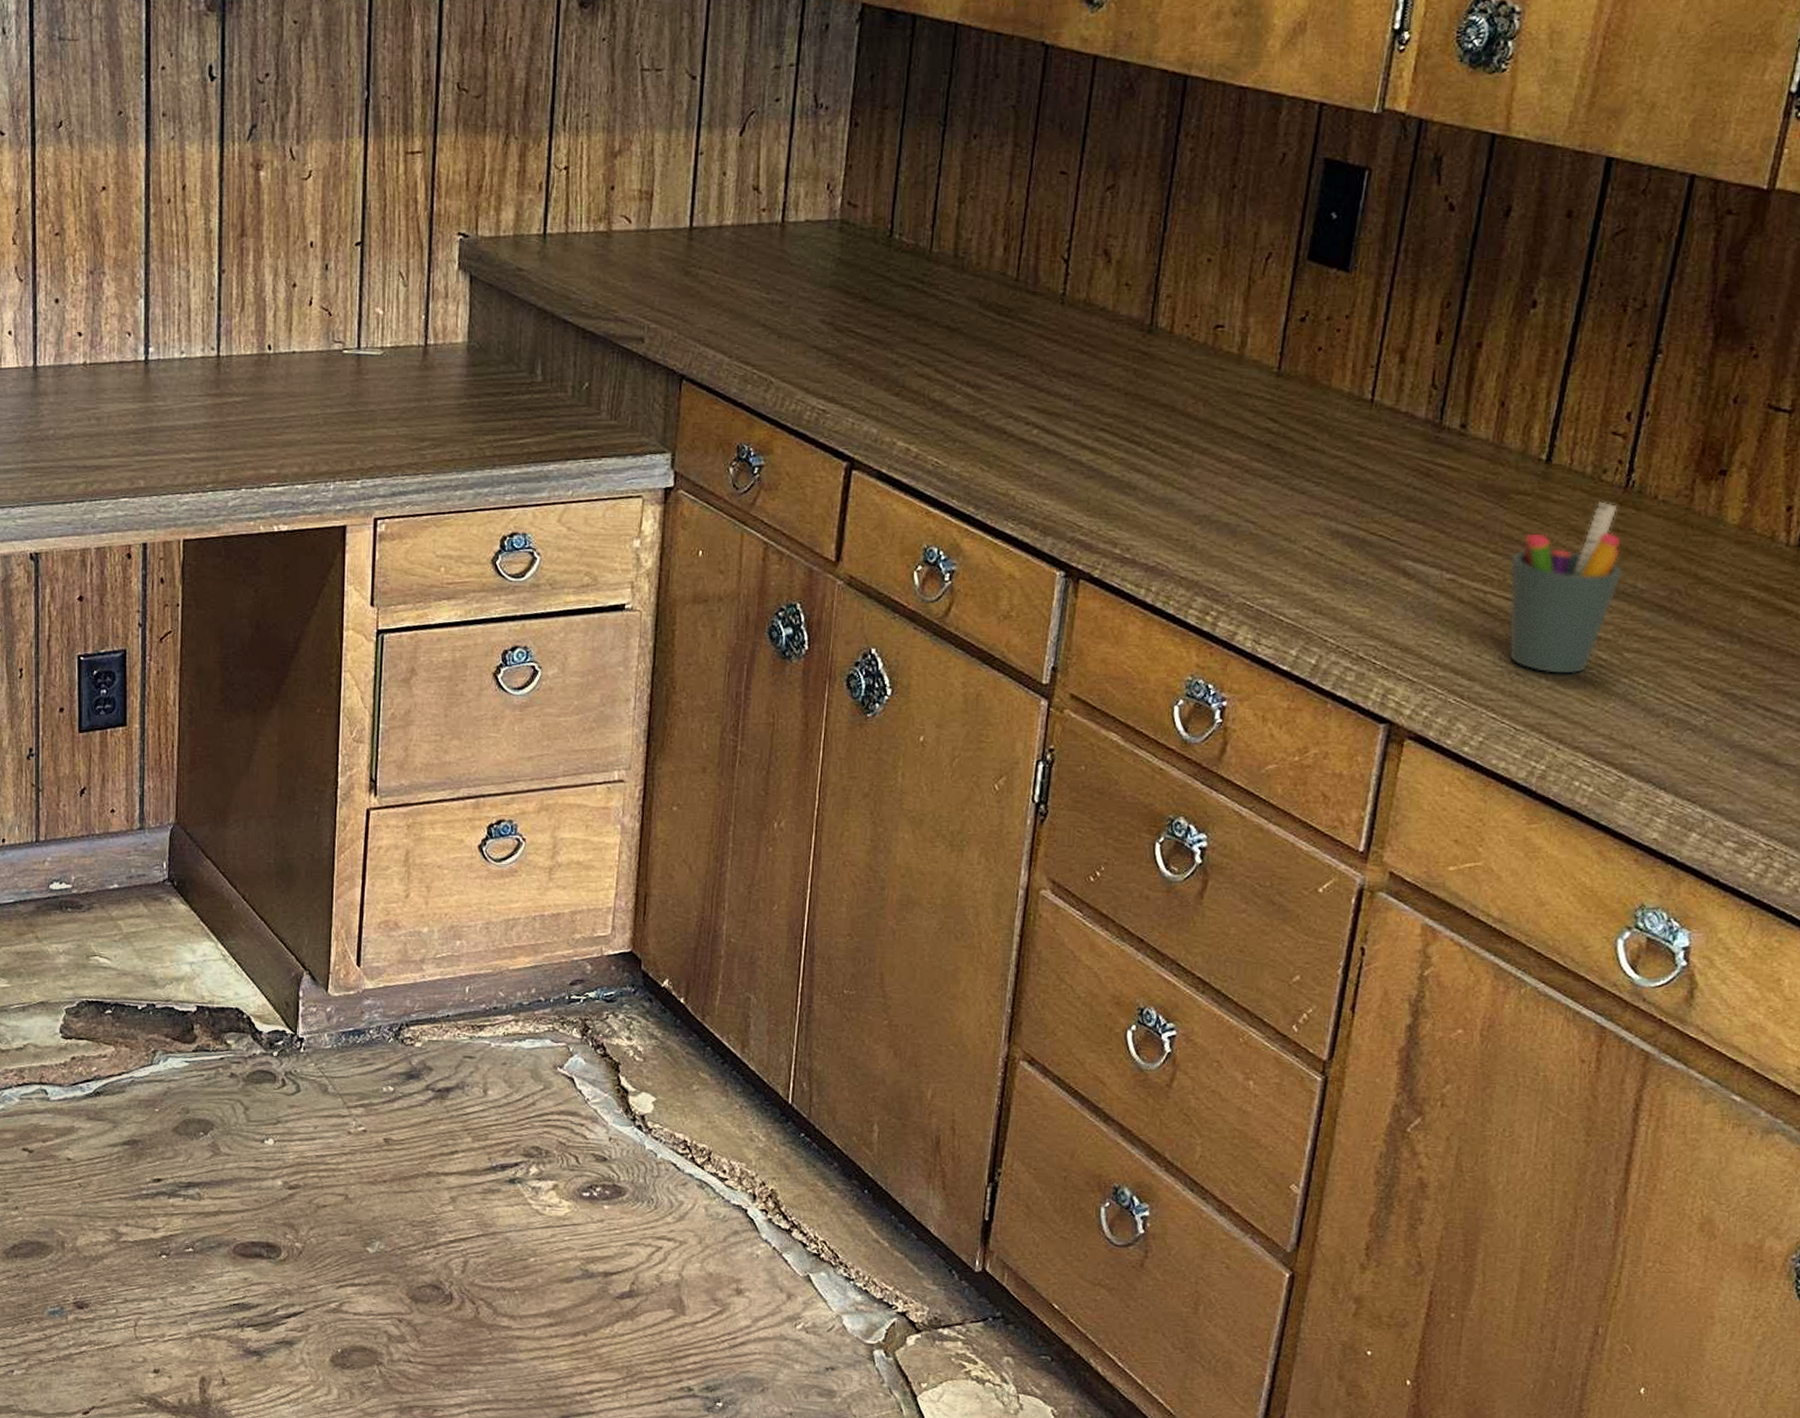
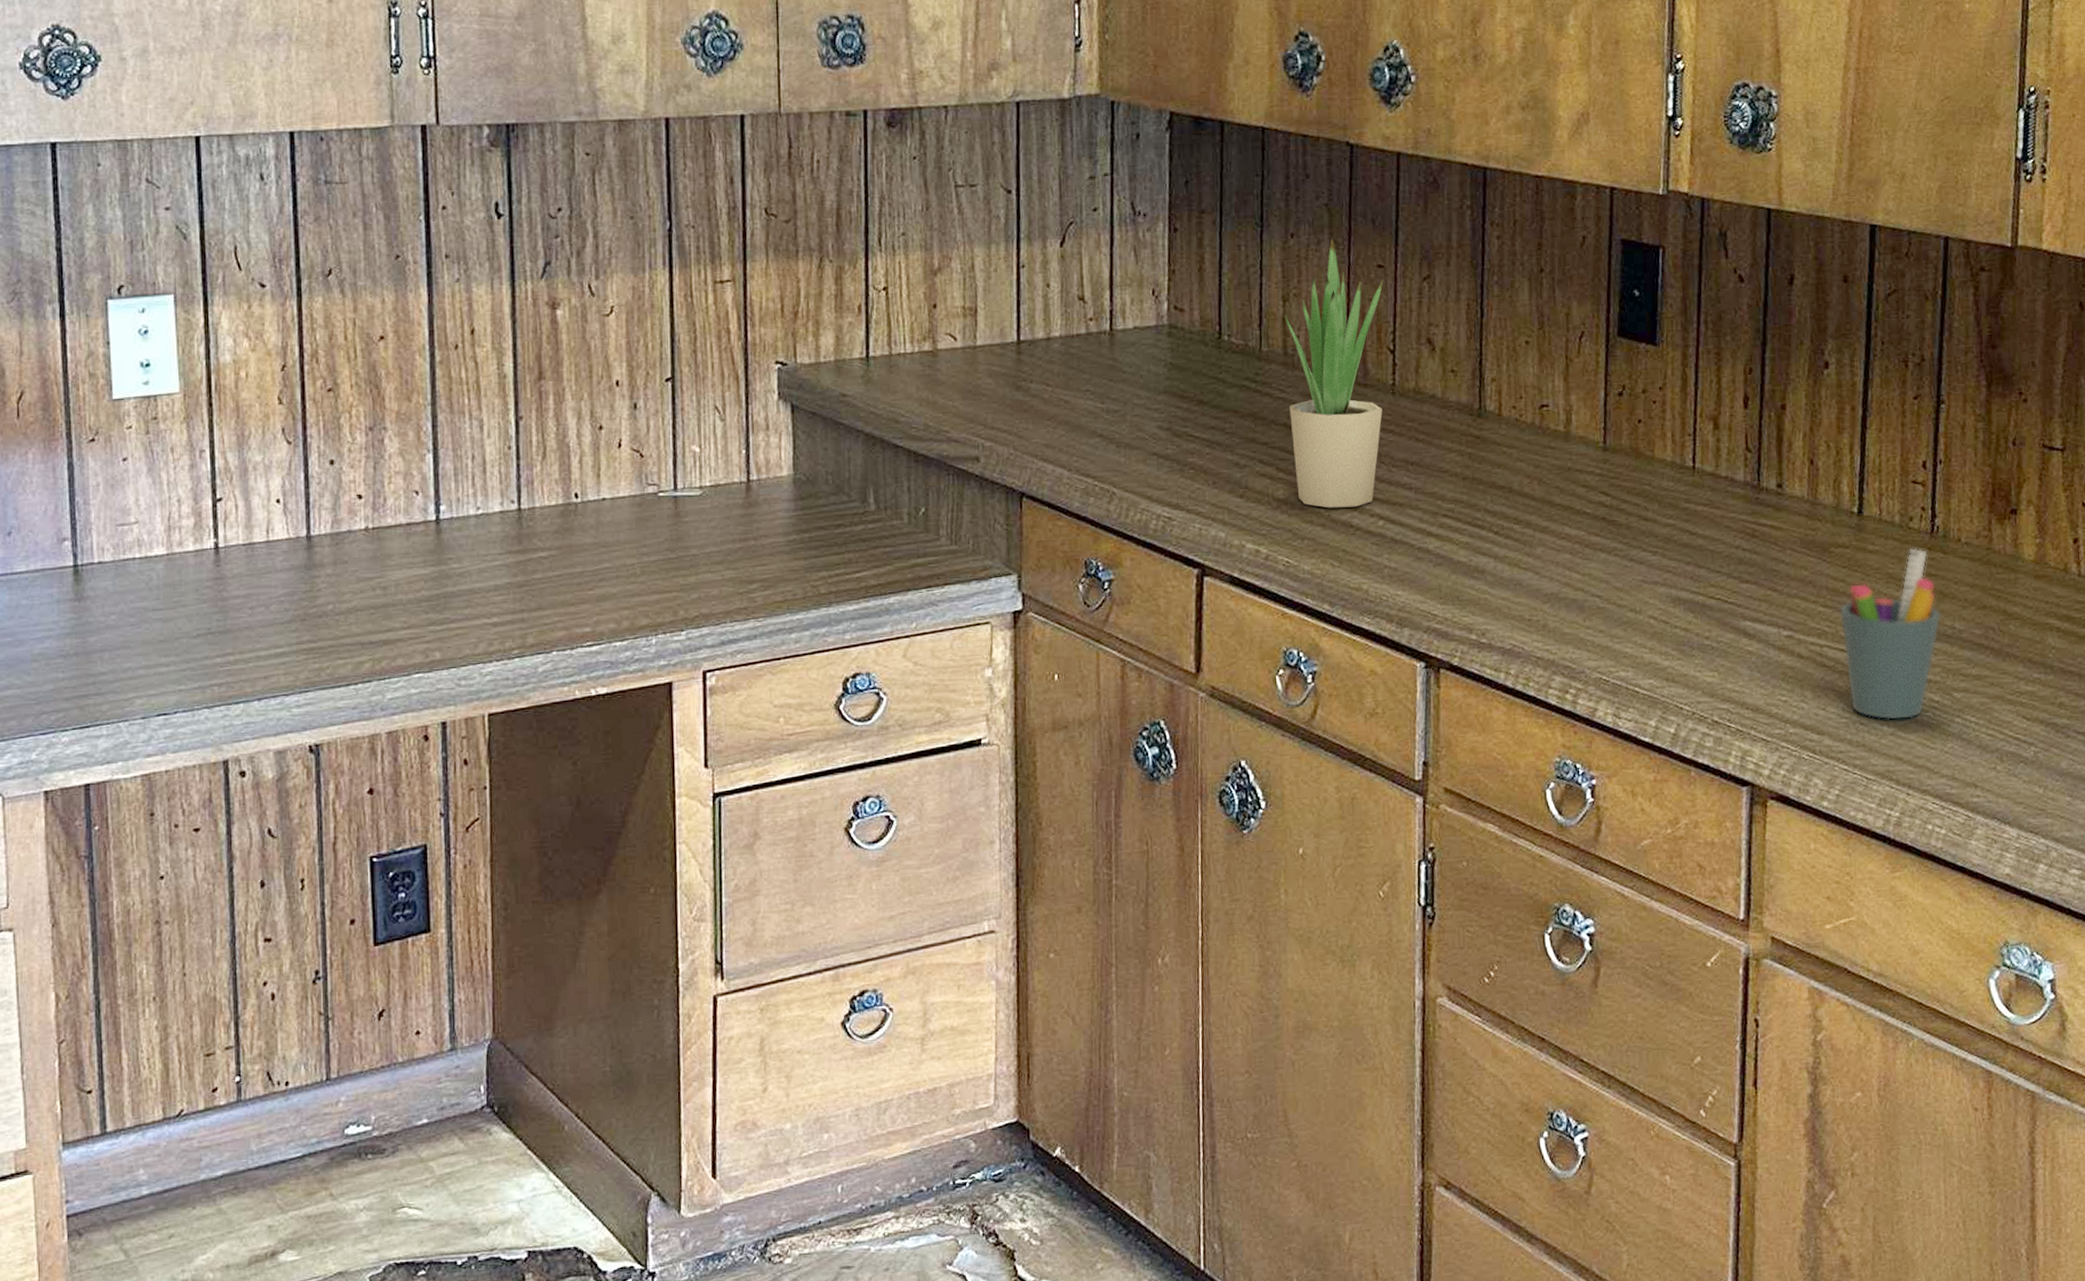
potted plant: none [954,141,1065,414] -> present [1285,238,1384,508]

